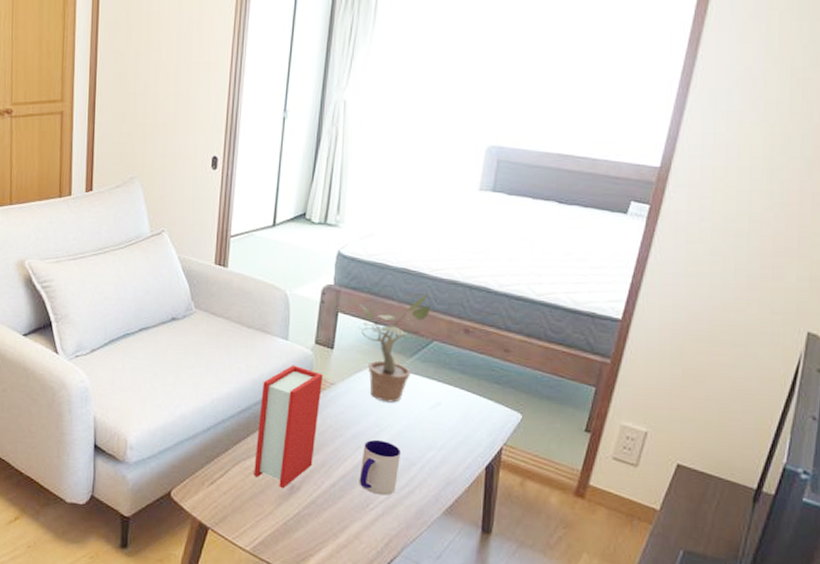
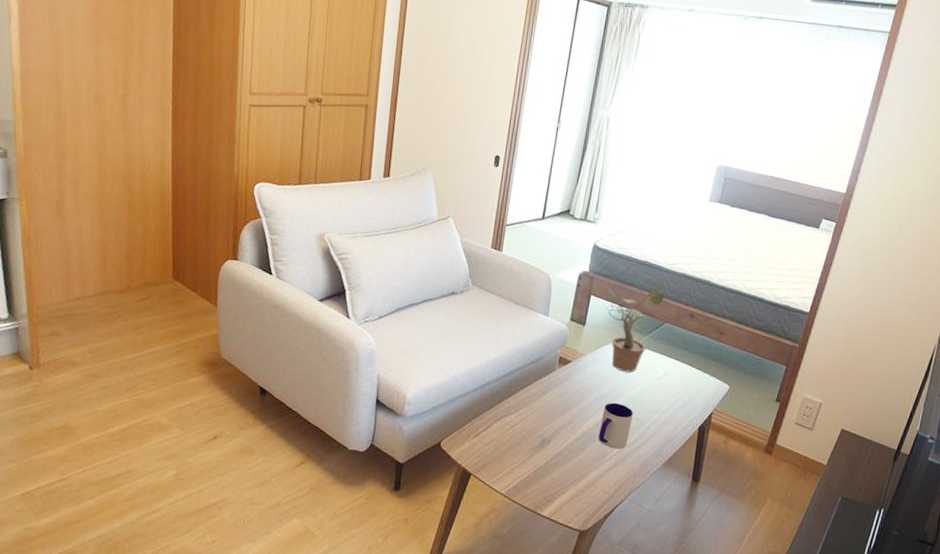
book: present [254,365,323,489] -> none [512,337,575,442]

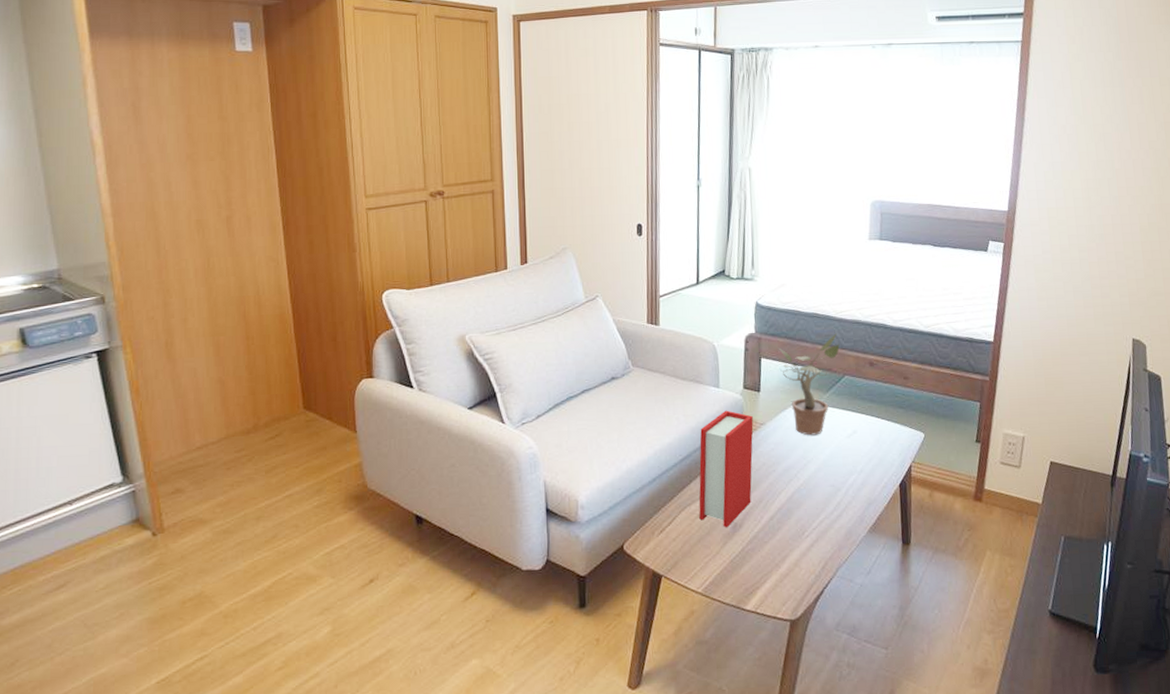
book: none [512,337,575,442] -> present [699,410,754,528]
mug: present [598,402,633,449] -> none [793,471,827,522]

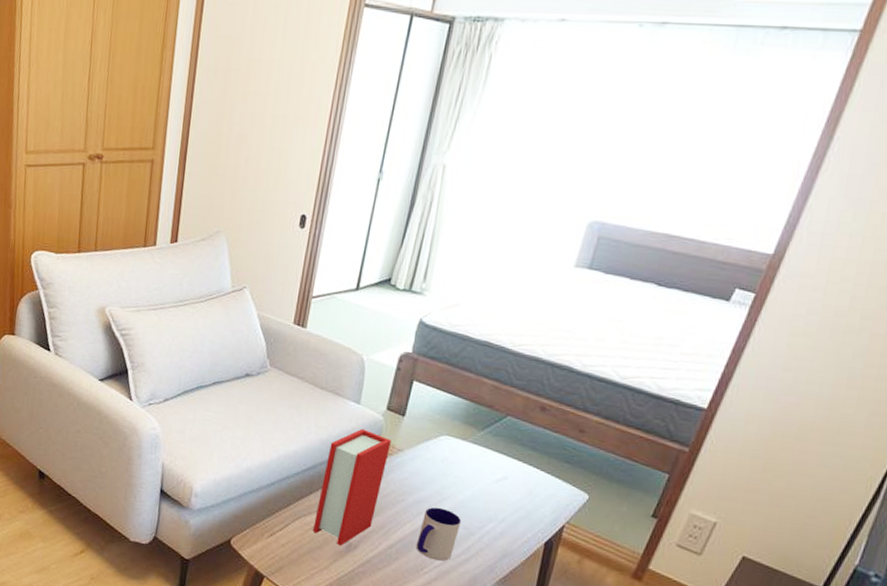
potted plant: present [779,333,840,436] -> none [432,367,509,473]
mug: none [793,471,827,522] -> present [416,507,461,561]

